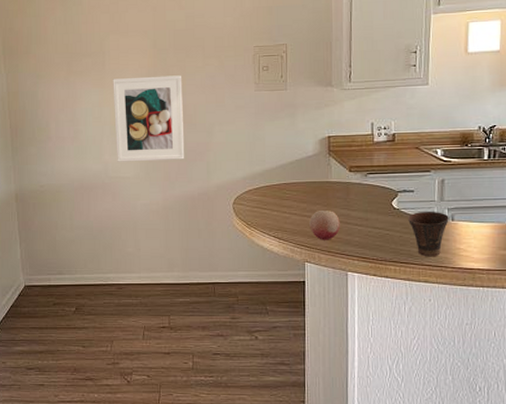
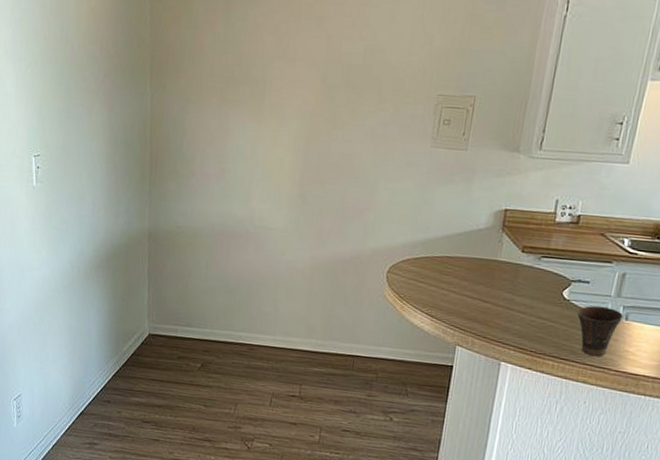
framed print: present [113,75,185,162] -> none [265,114,350,216]
fruit: present [309,211,340,240] -> none [467,291,502,325]

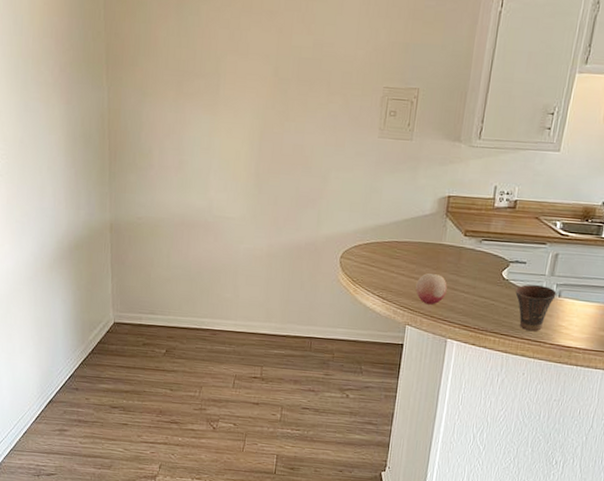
fruit: none [467,291,502,325] -> present [415,273,447,305]

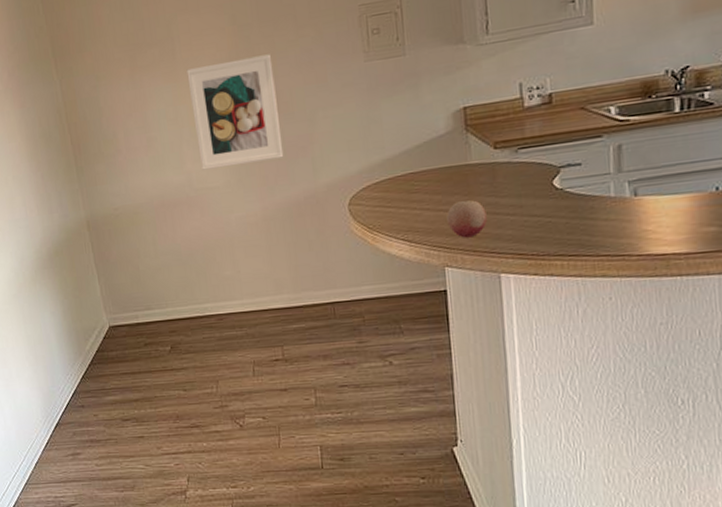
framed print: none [223,106,302,205] -> present [186,54,284,170]
cup: present [515,284,557,332] -> none [575,186,631,246]

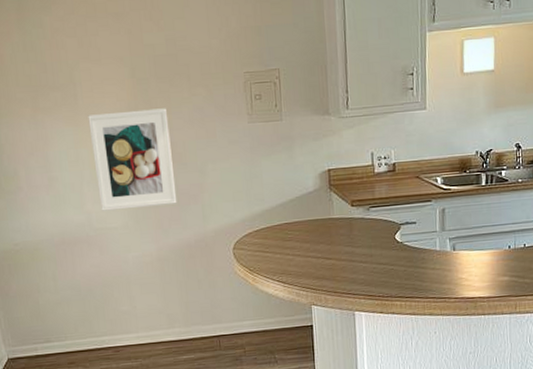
fruit: present [447,200,487,238] -> none [314,249,345,281]

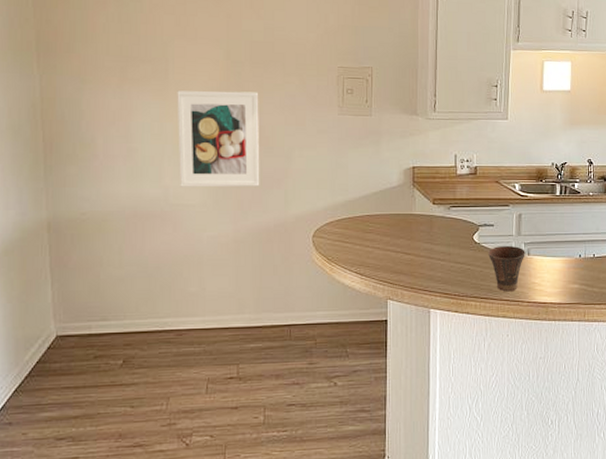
cup: none [411,242,451,290] -> present [488,245,525,292]

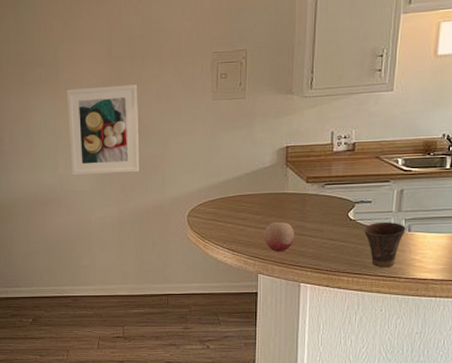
fruit: none [393,245,423,276] -> present [264,222,295,252]

